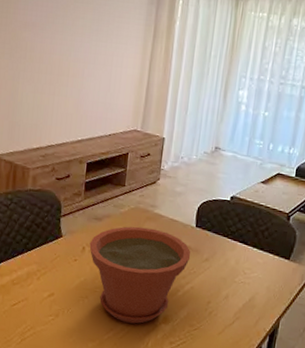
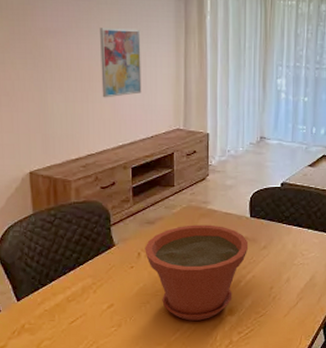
wall art: none [68,25,111,93] -> present [100,28,142,98]

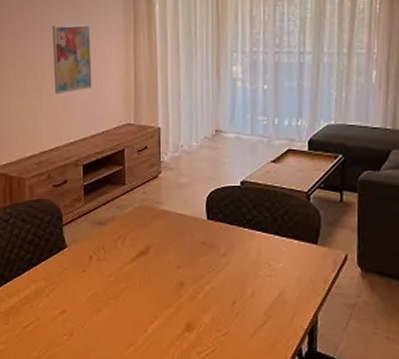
plant pot: present [145,224,249,321] -> none [96,226,207,335]

